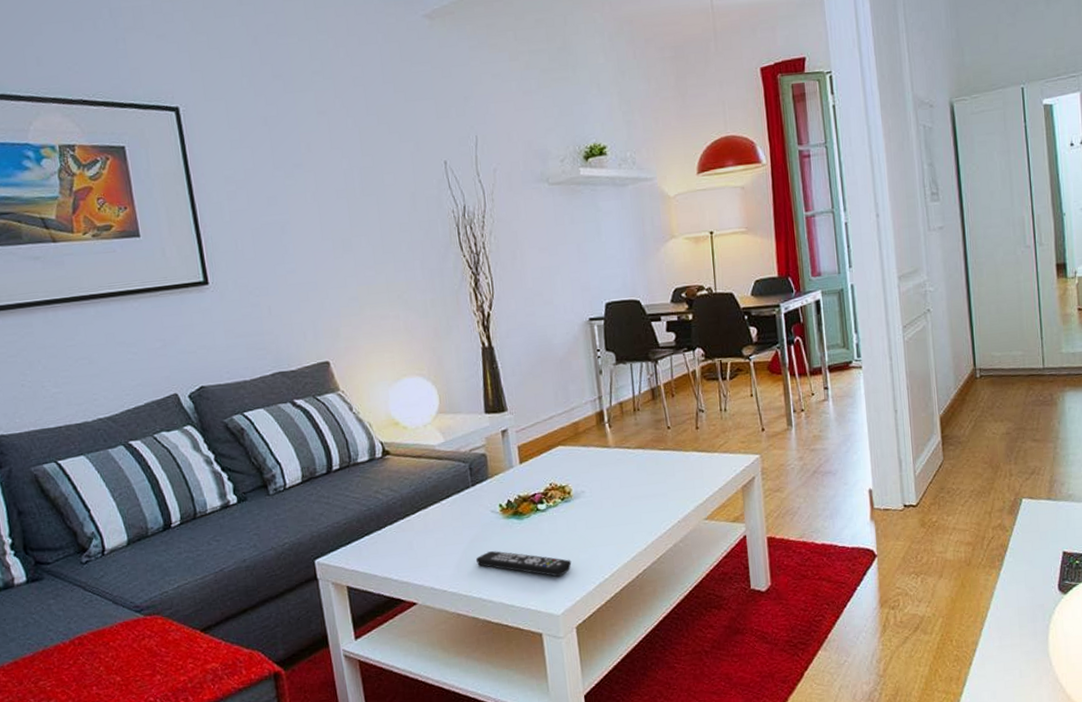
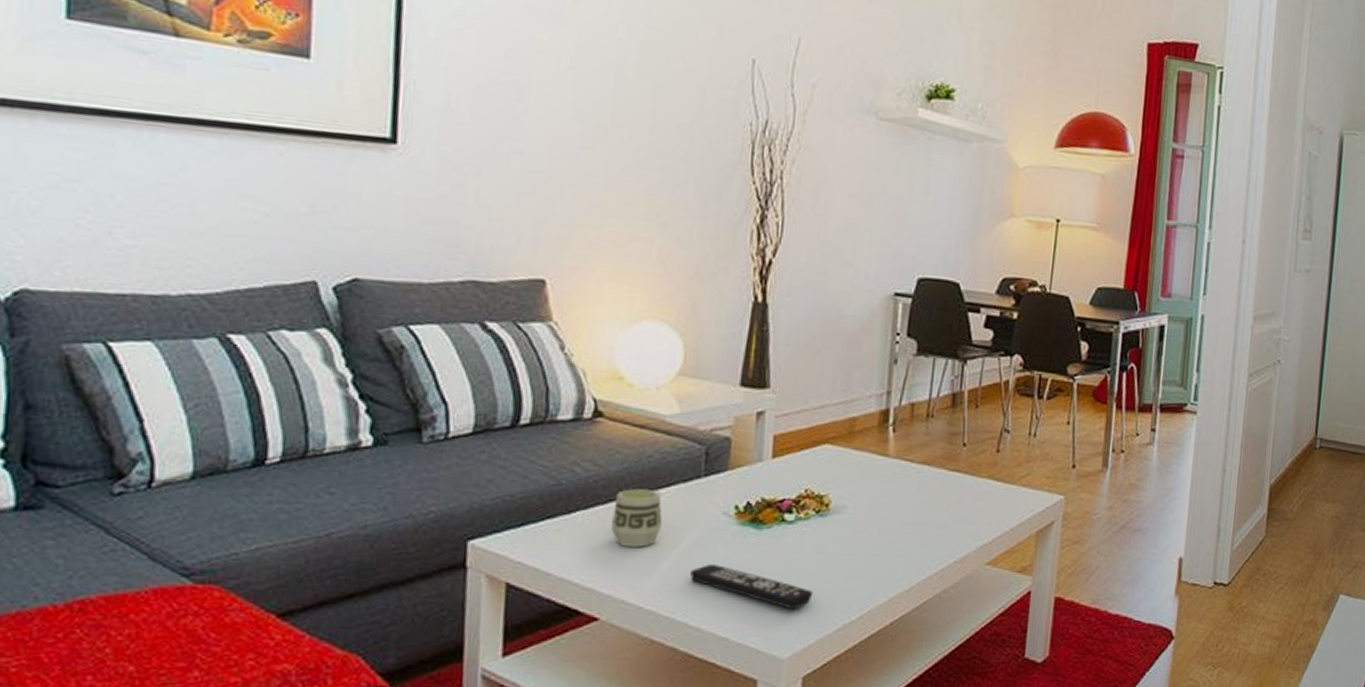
cup: none [411,502,448,548] -> present [611,489,662,547]

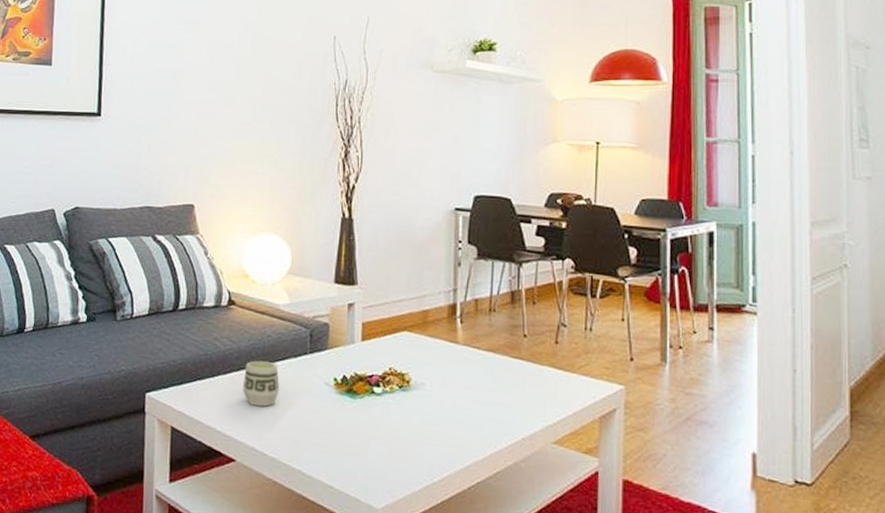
remote control: present [689,565,813,609] -> none [301,424,400,468]

